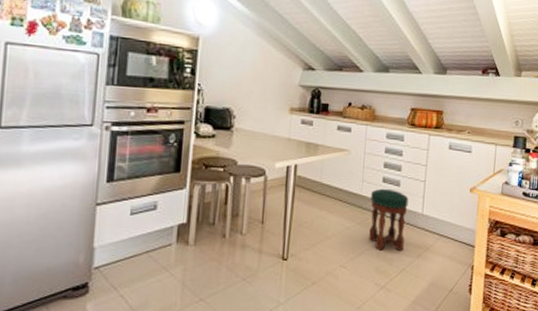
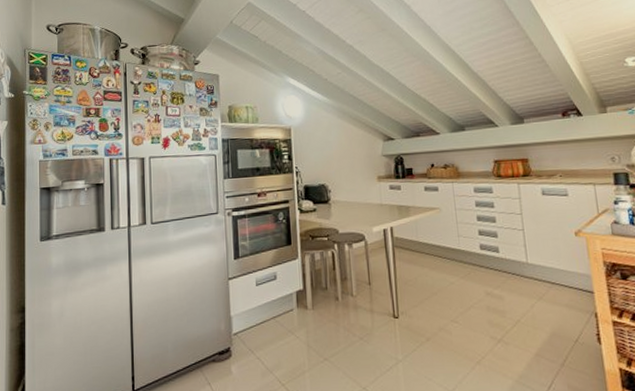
stool: present [369,188,409,252] -> none [469,240,514,303]

